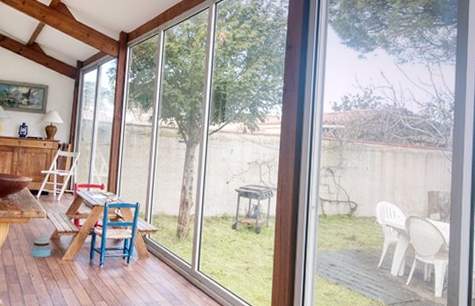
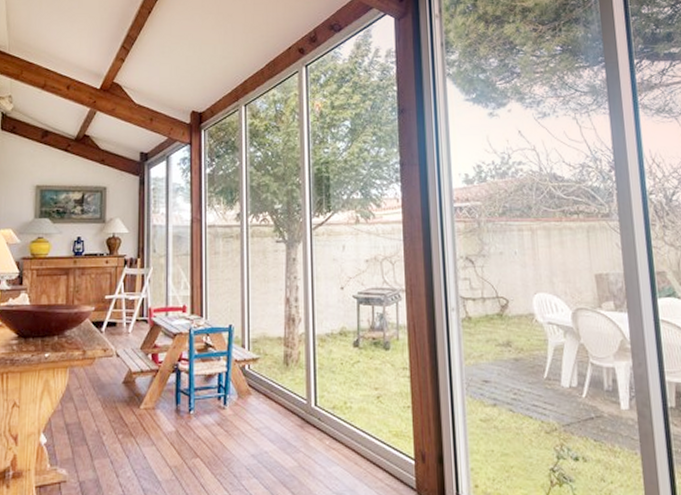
stacking toy: present [30,233,52,258] -> none [99,376,126,409]

